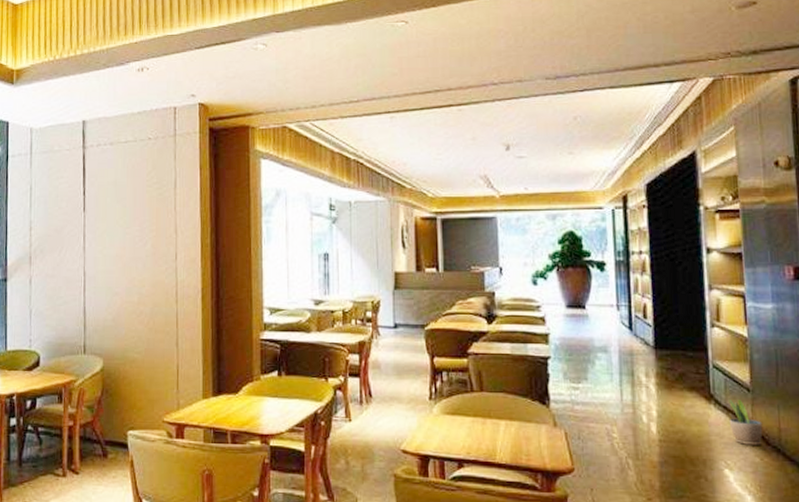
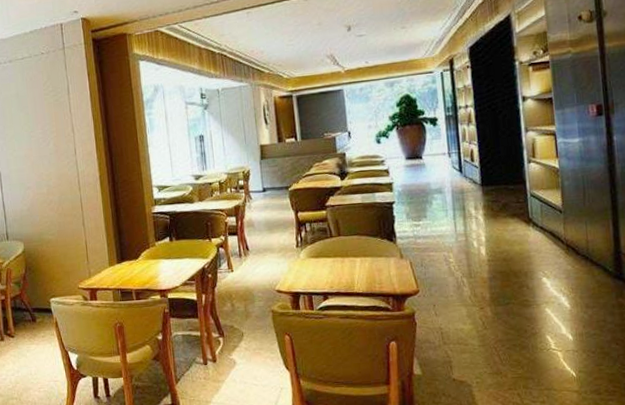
potted plant: present [729,399,763,445] -> none [544,220,574,256]

